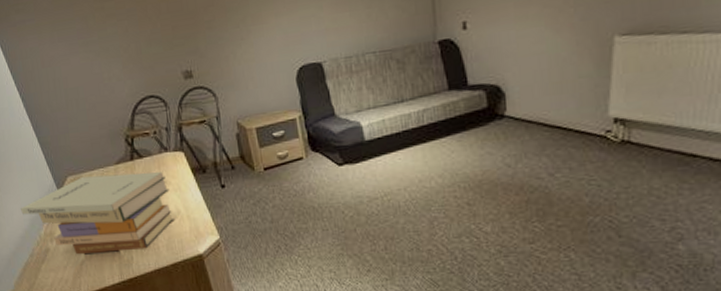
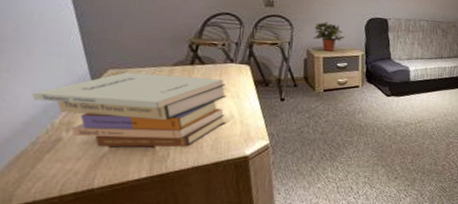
potted plant: none [239,83,275,120] -> present [313,22,345,51]

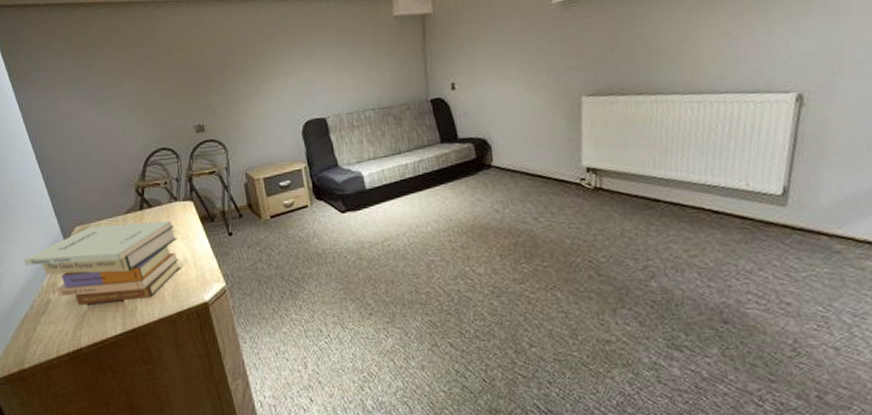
potted plant: present [313,22,345,51] -> none [248,136,282,171]

